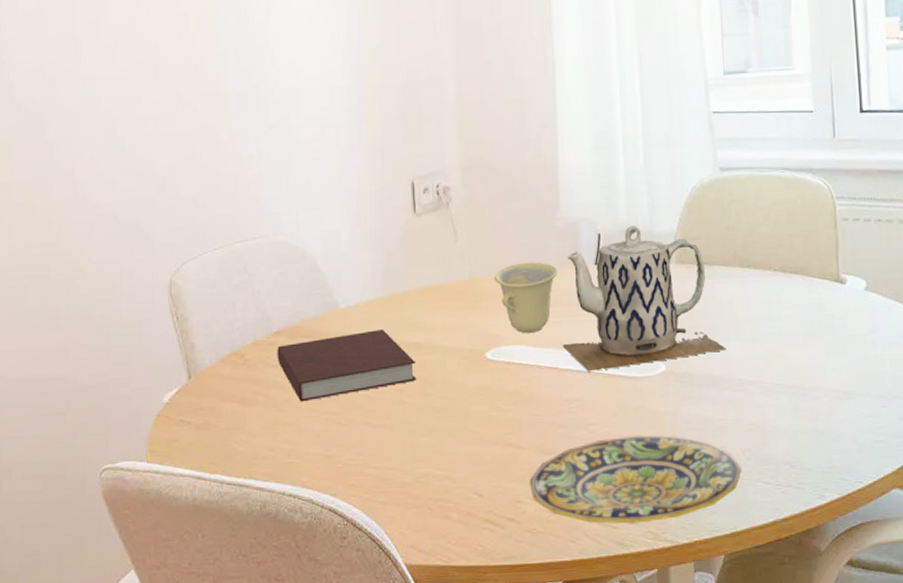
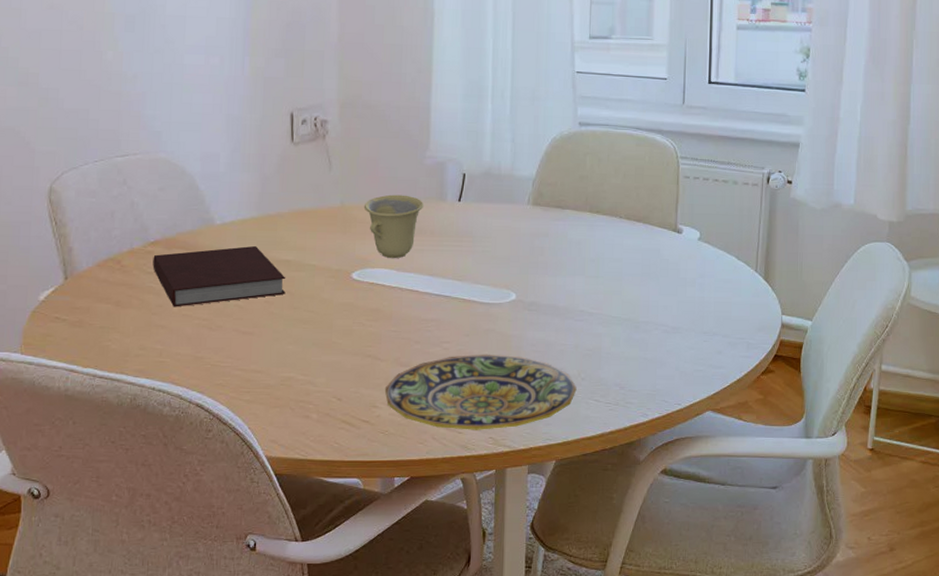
teapot: present [562,226,727,372] -> none [423,169,572,296]

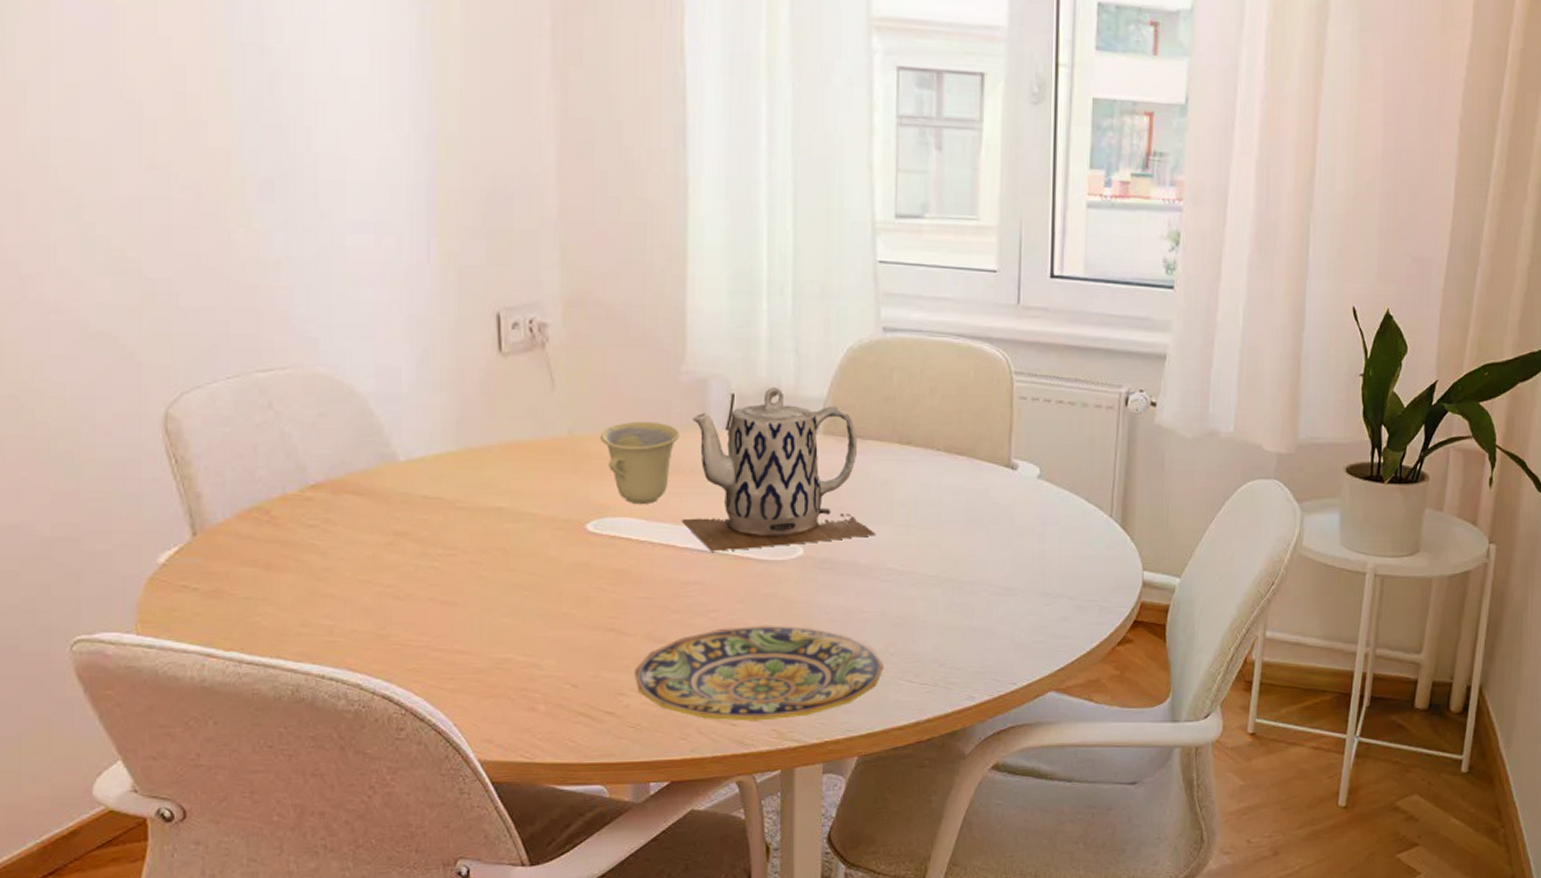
notebook: present [153,245,286,307] -> none [314,488,498,571]
teapot: none [423,169,572,296] -> present [681,388,876,552]

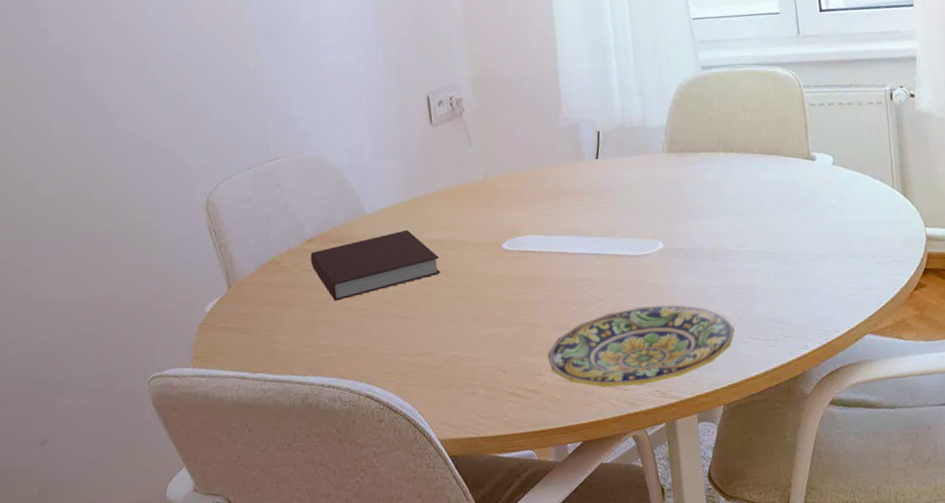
notebook: none [314,488,498,571] -> present [310,229,441,301]
cup: present [599,421,681,505] -> none [506,160,564,224]
teapot: present [681,388,876,552] -> none [570,122,716,254]

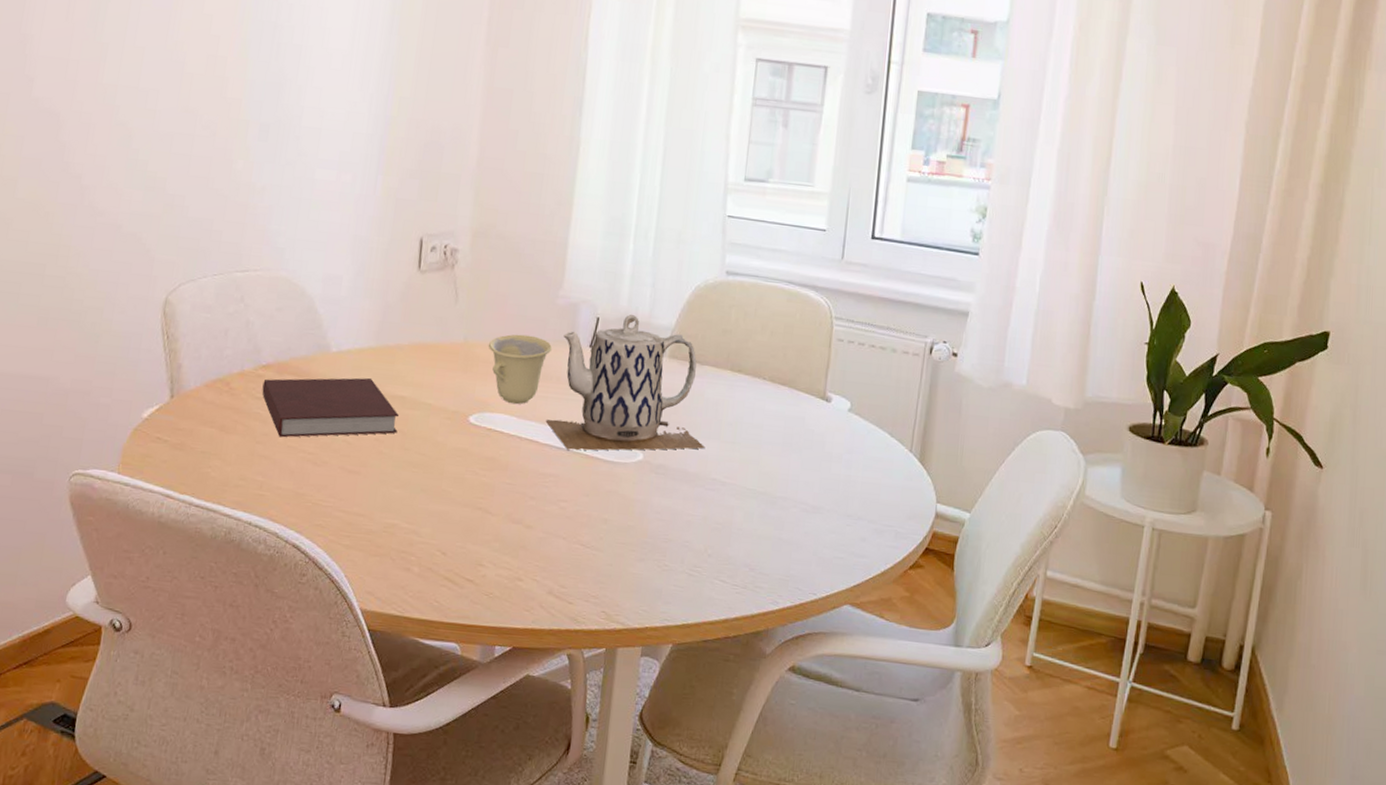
cup: none [506,160,564,224] -> present [488,334,553,404]
plate: present [547,304,735,388] -> none [493,516,702,603]
teapot: none [570,122,716,254] -> present [545,315,705,451]

